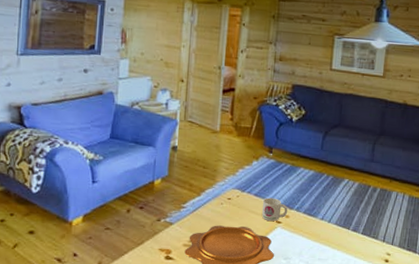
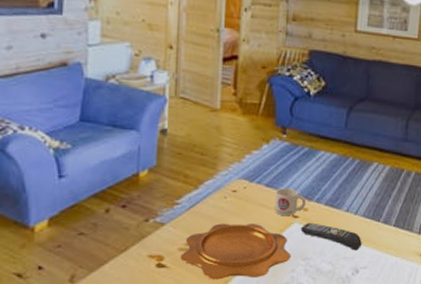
remote control: none [283,227,334,253] -> present [300,222,362,251]

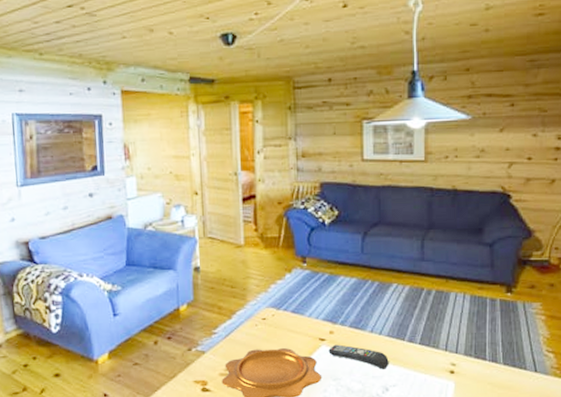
mug: present [274,188,307,217] -> none [301,313,332,340]

